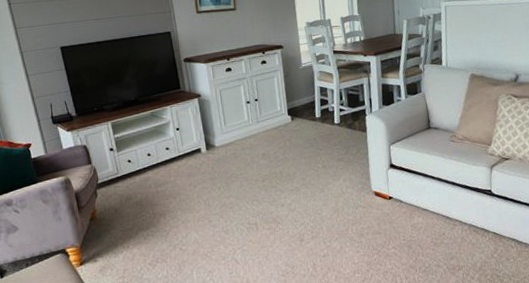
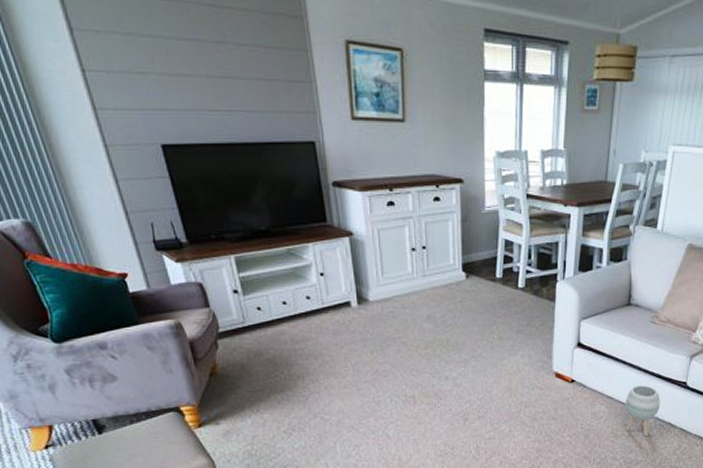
planter: none [439,196,472,243] -> present [625,385,660,437]

